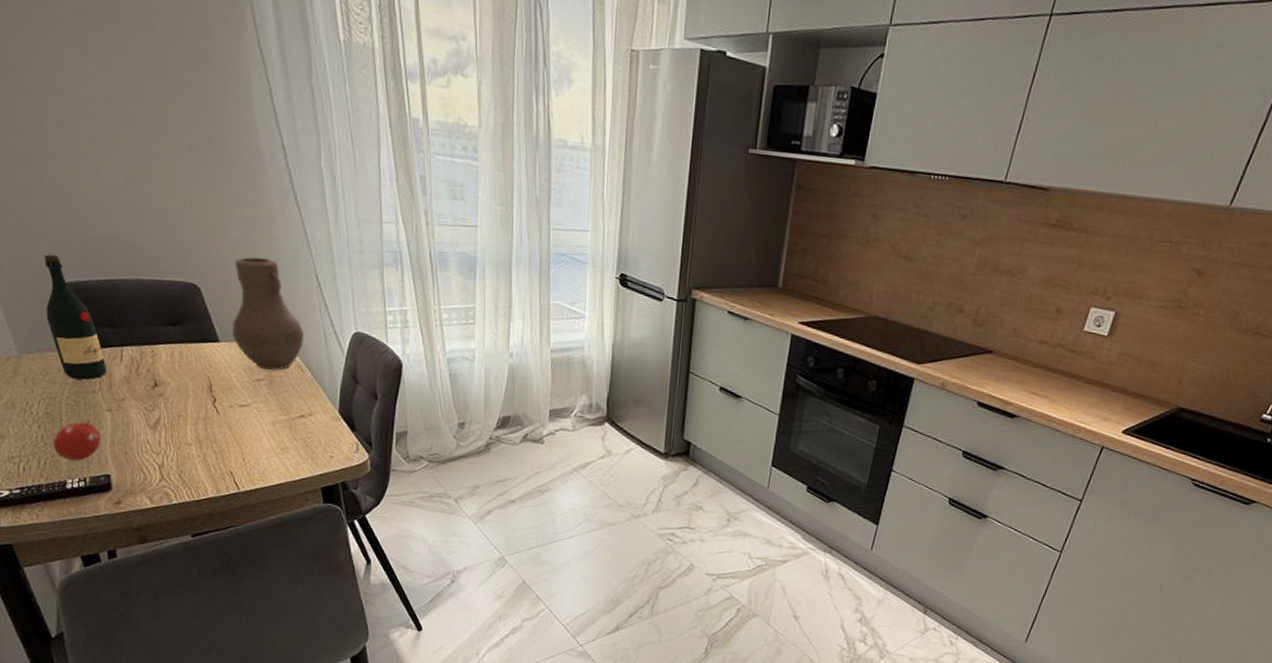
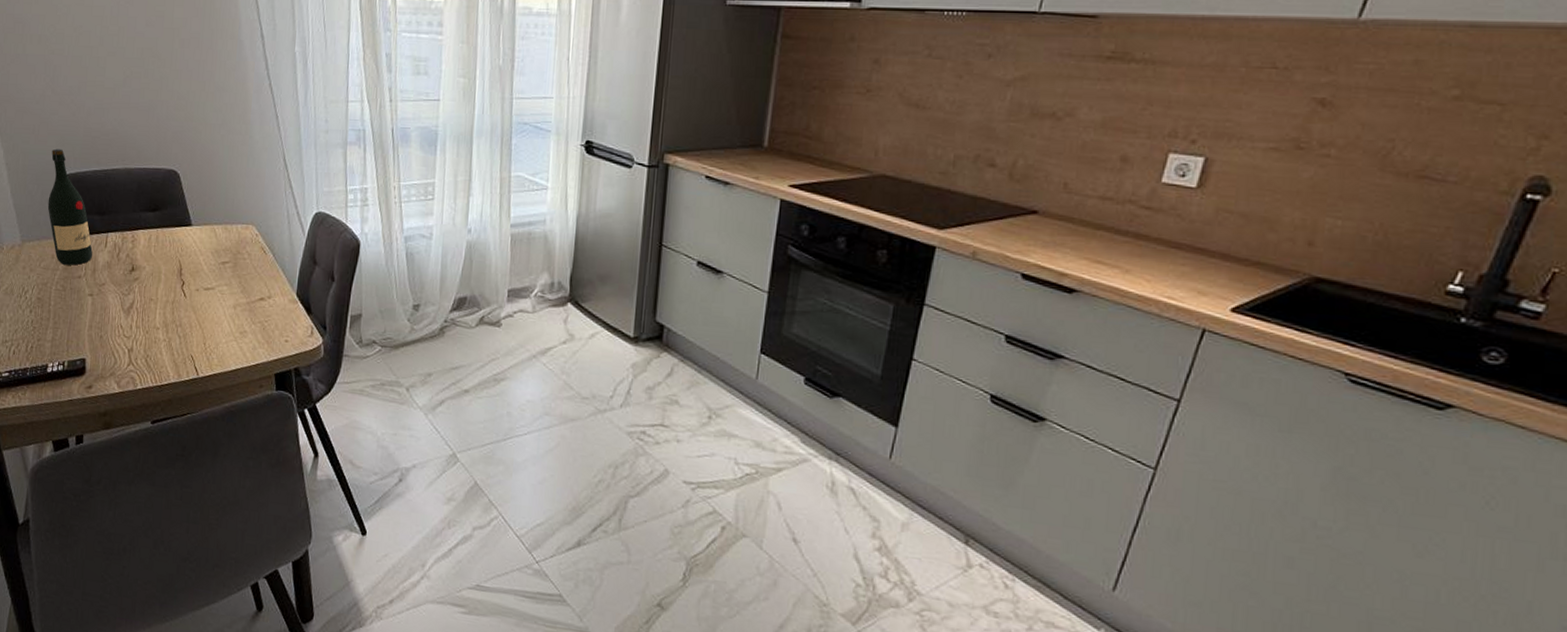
fruit: present [53,419,101,461] -> none [41,304,81,345]
vase: present [233,257,304,370] -> none [204,142,269,253]

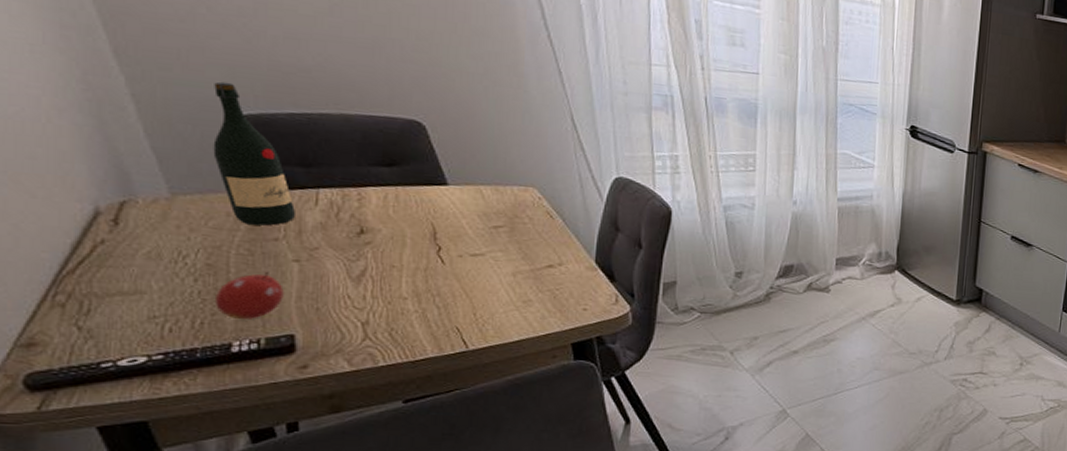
fruit: none [41,304,81,345] -> present [216,271,284,319]

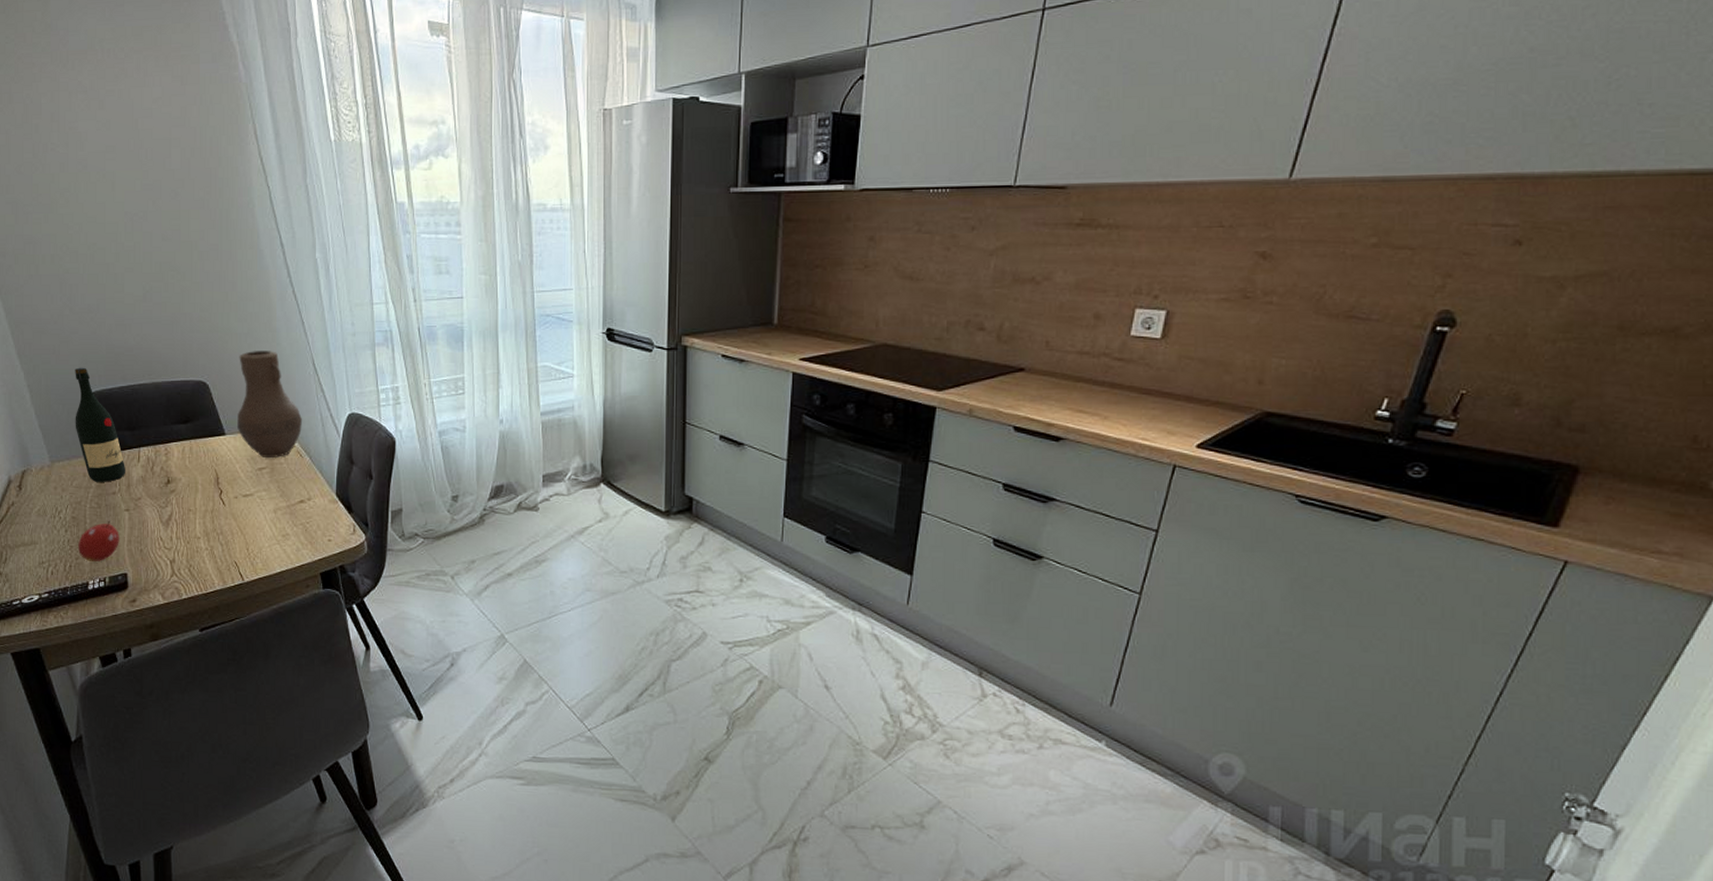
vase: none [465,94,554,217] -> present [237,351,302,458]

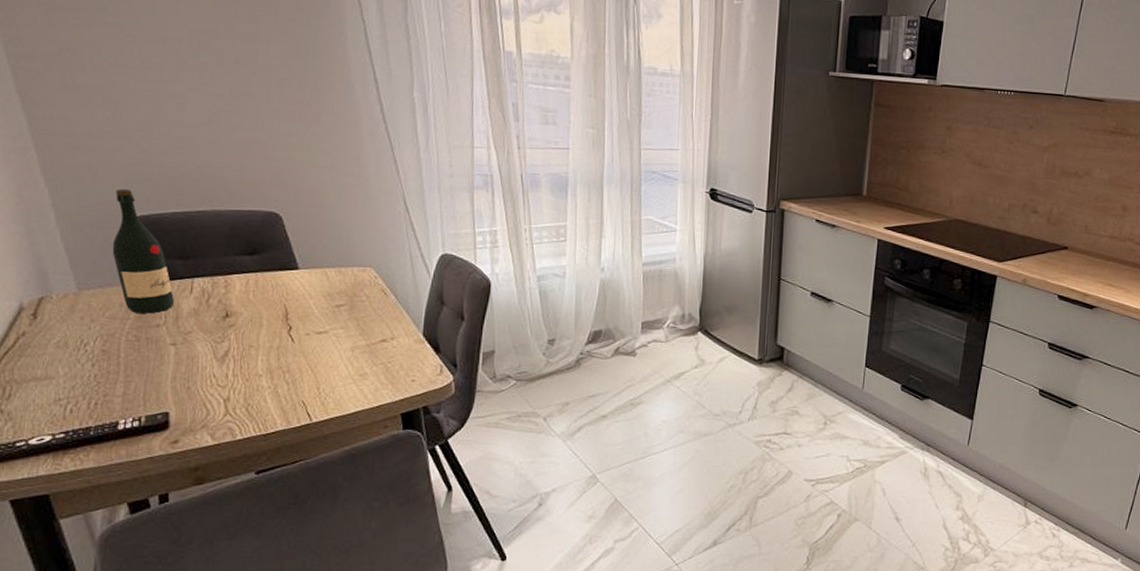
fruit: present [78,520,119,561] -> none [107,355,162,399]
vase: present [237,351,302,458] -> none [313,185,389,295]

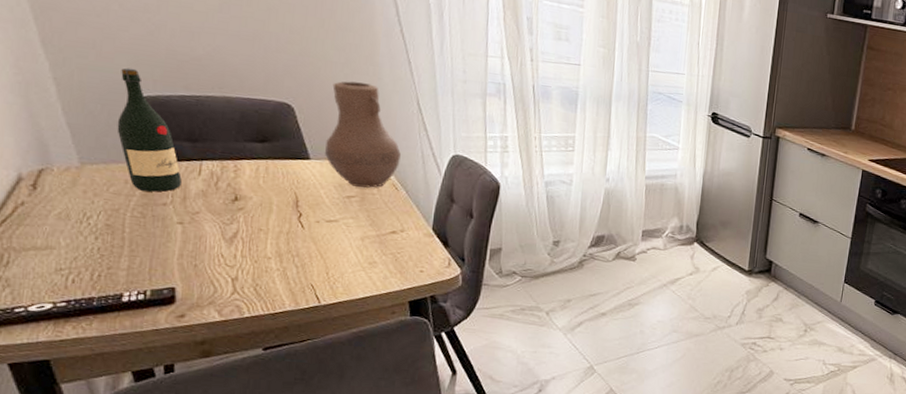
vase: none [313,185,389,295] -> present [325,81,401,188]

